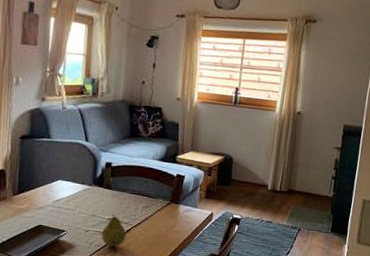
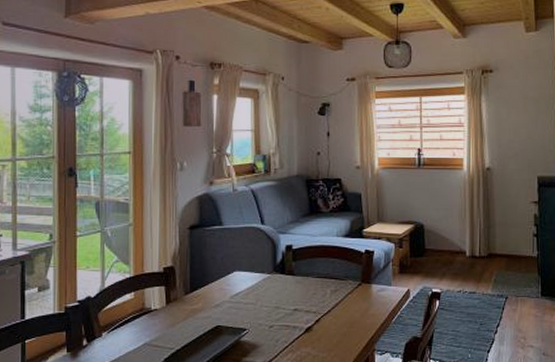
fruit: present [101,213,127,248] -> none [287,303,316,343]

